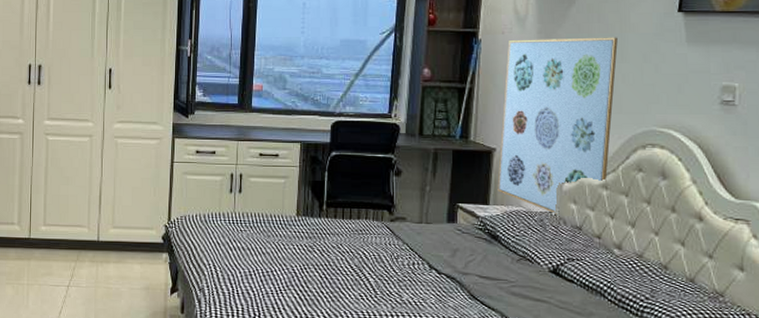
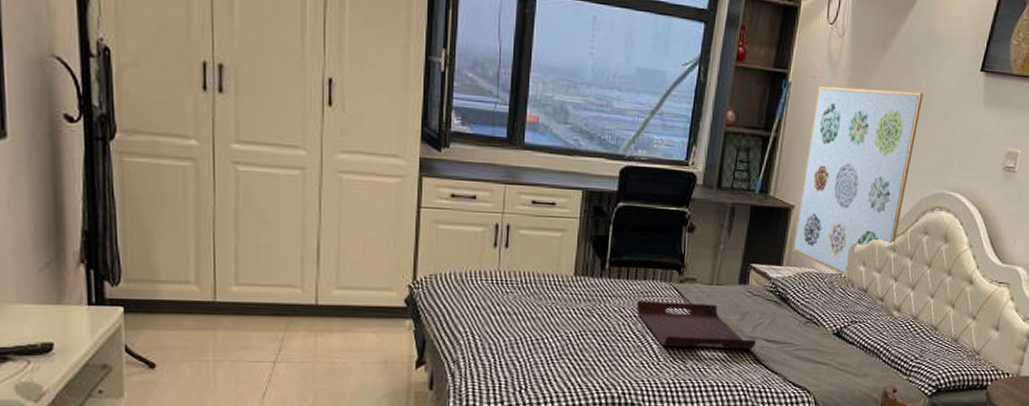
serving tray: none [353,238,470,285] -> present [636,301,757,349]

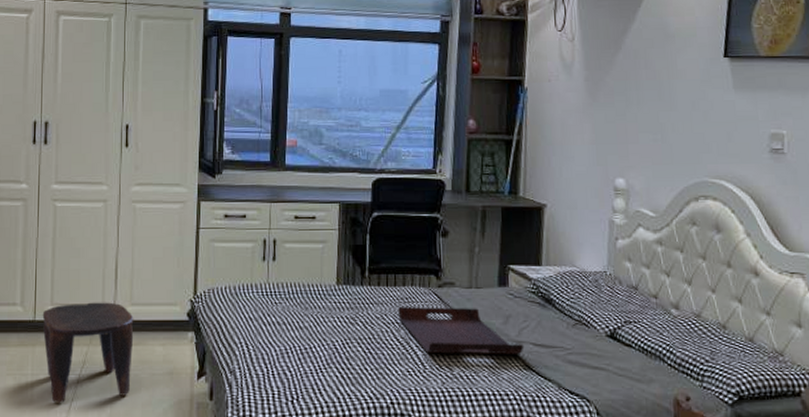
stool: none [224,283,341,392] -> present [42,302,134,403]
wall art: present [792,86,923,277] -> none [549,84,666,274]

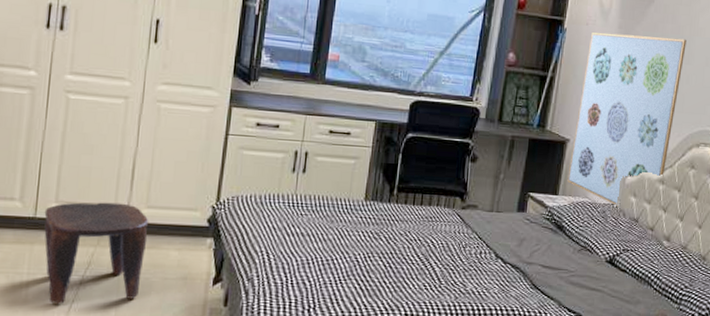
serving tray: present [398,307,524,354] -> none [421,225,534,274]
wall art: none [549,84,666,274] -> present [567,32,686,207]

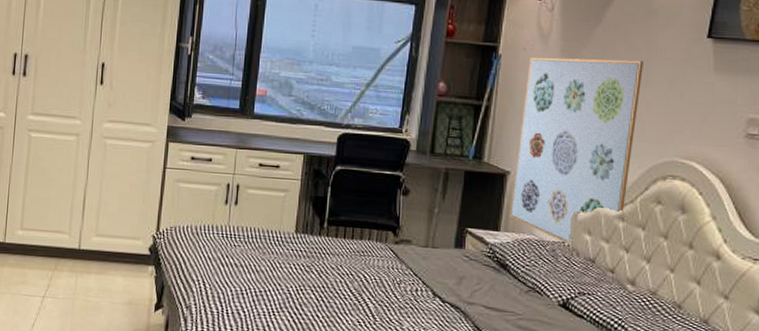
stool: present [44,202,149,304] -> none [12,230,98,322]

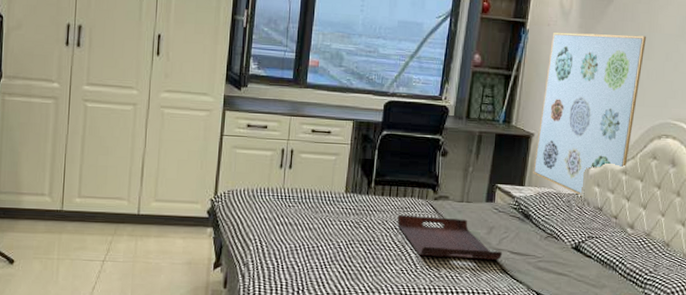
serving tray: none [353,259,475,315] -> present [397,215,503,260]

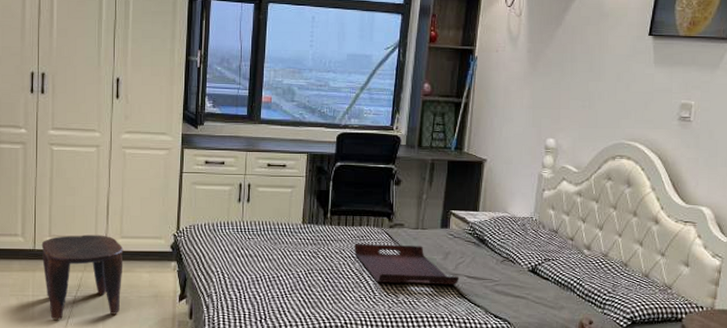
stool: none [69,196,157,285] -> present [41,235,124,320]
wall art: present [533,32,646,196] -> none [486,57,596,219]

